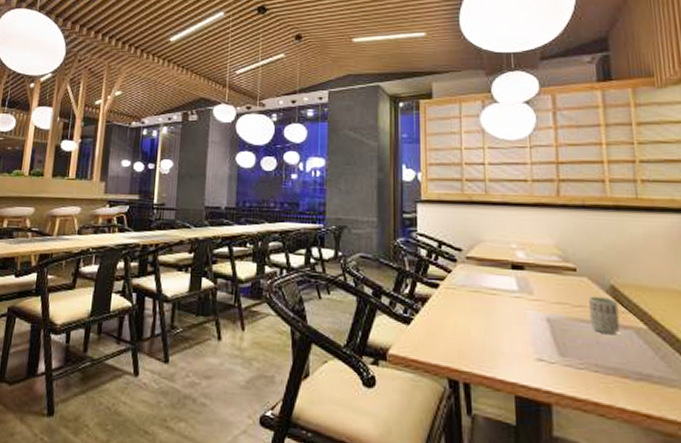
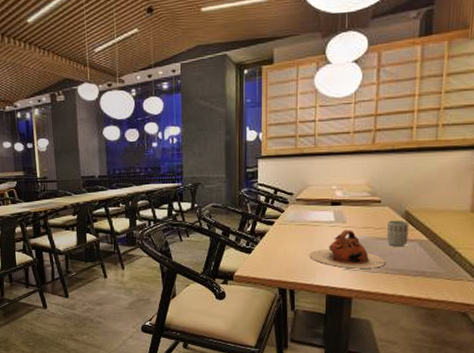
teapot: none [487,303,594,363] -> present [309,229,386,269]

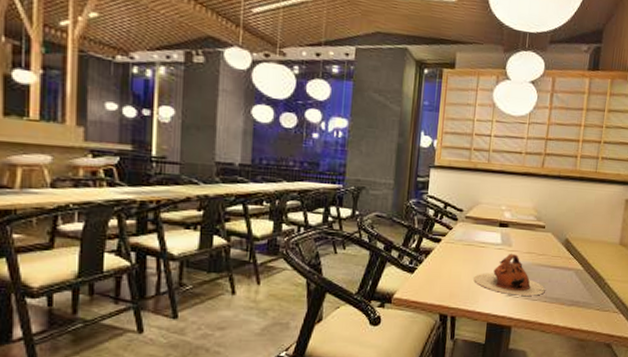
cup: present [387,220,409,247] -> none [547,247,568,275]

